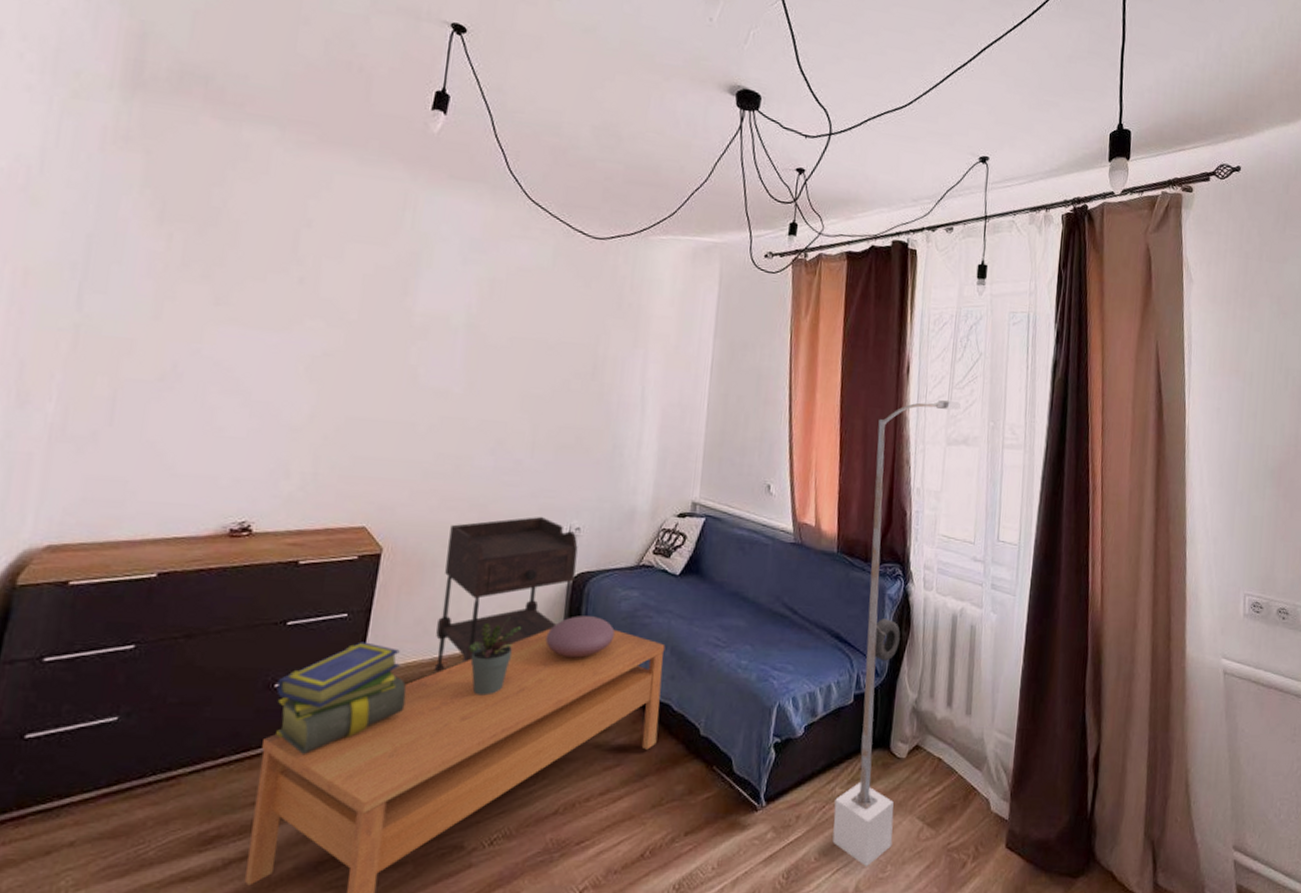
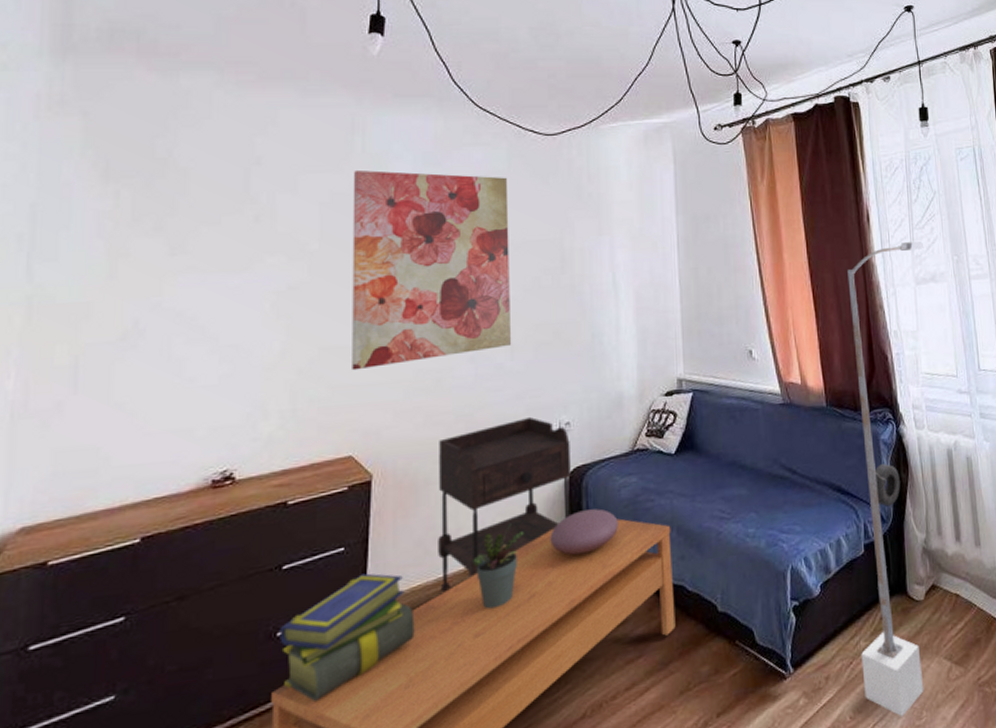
wall art: none [375,246,550,445] -> present [352,169,512,371]

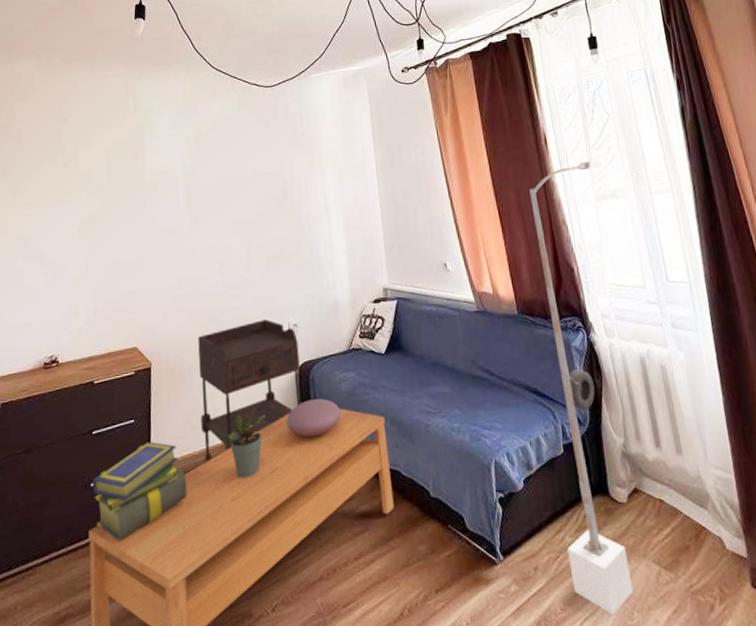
wall art: present [352,169,512,371] -> none [128,123,249,280]

